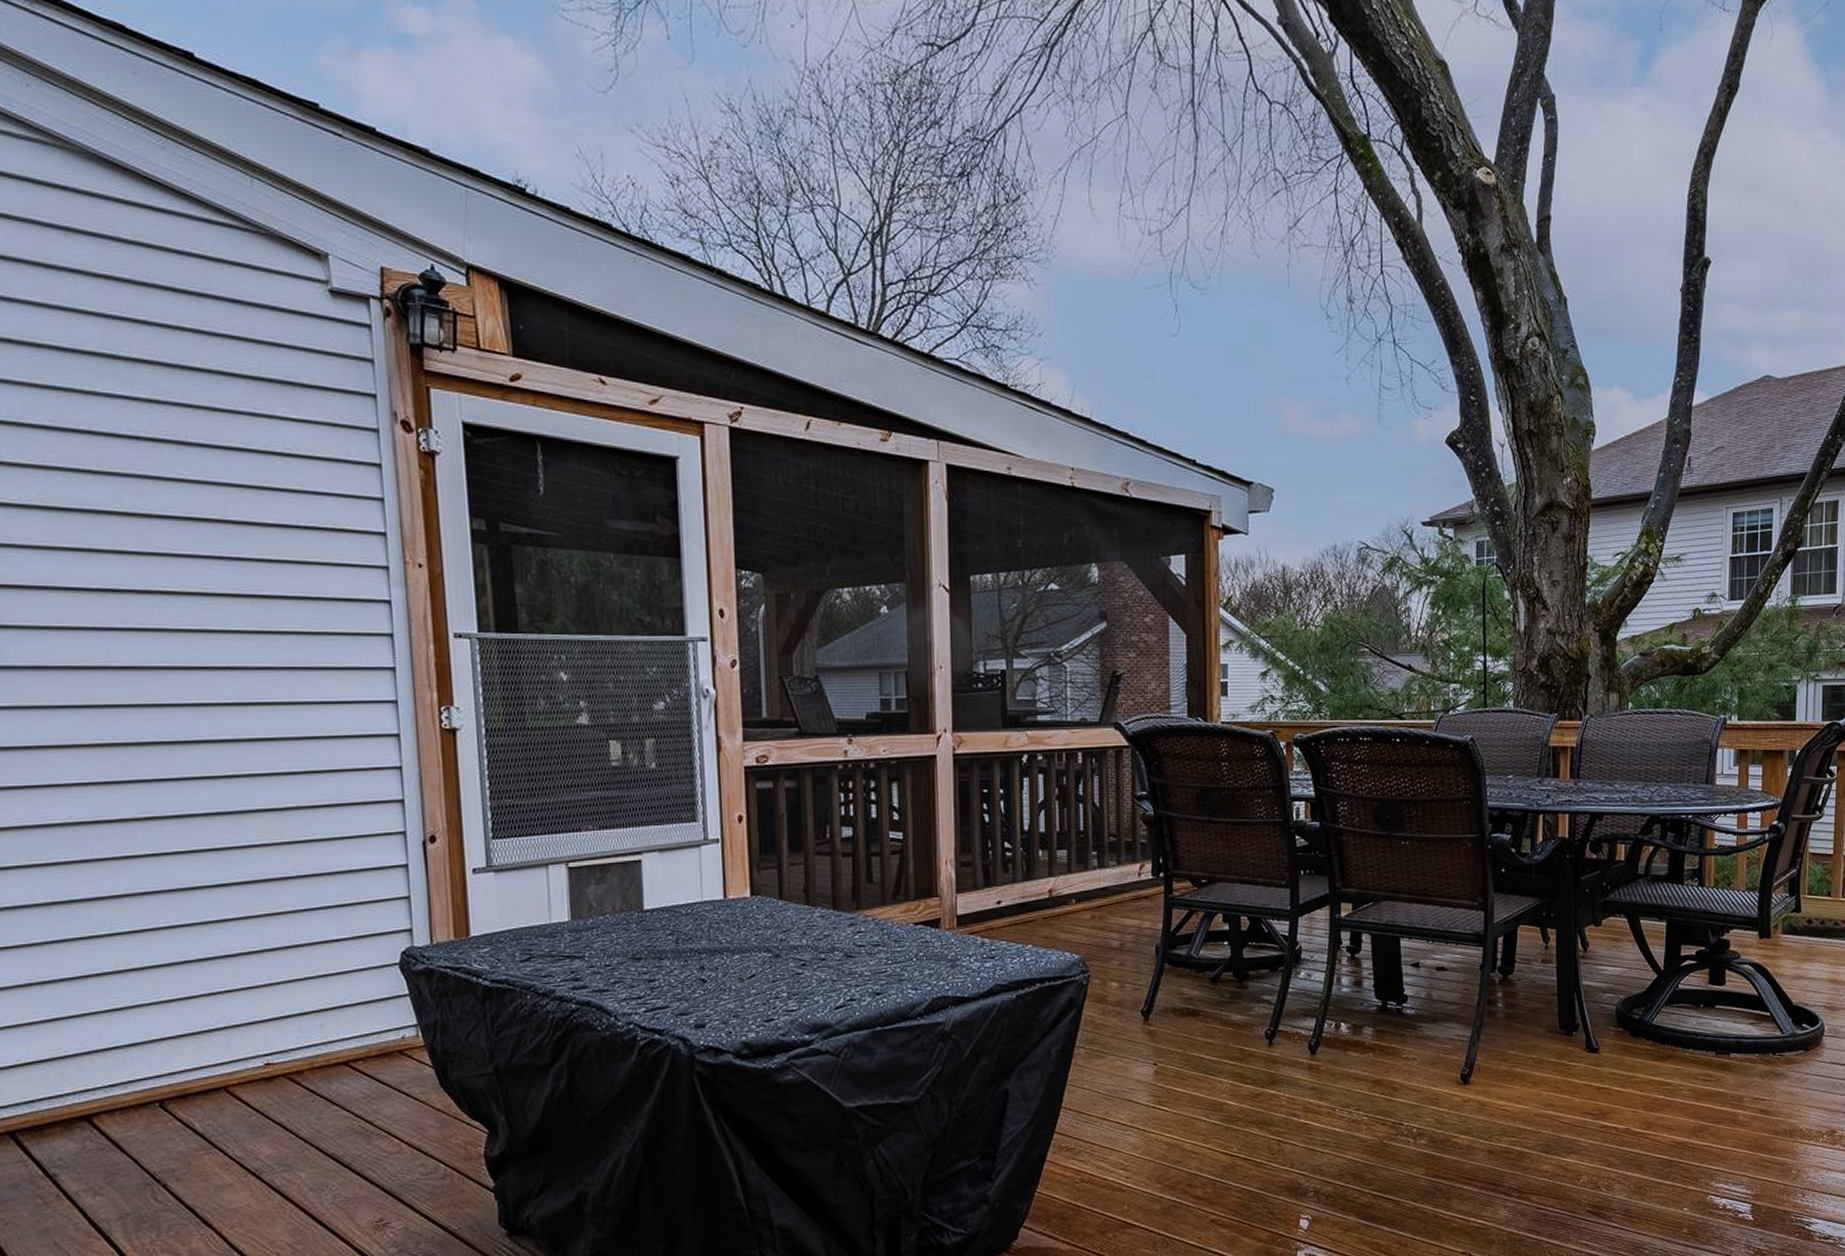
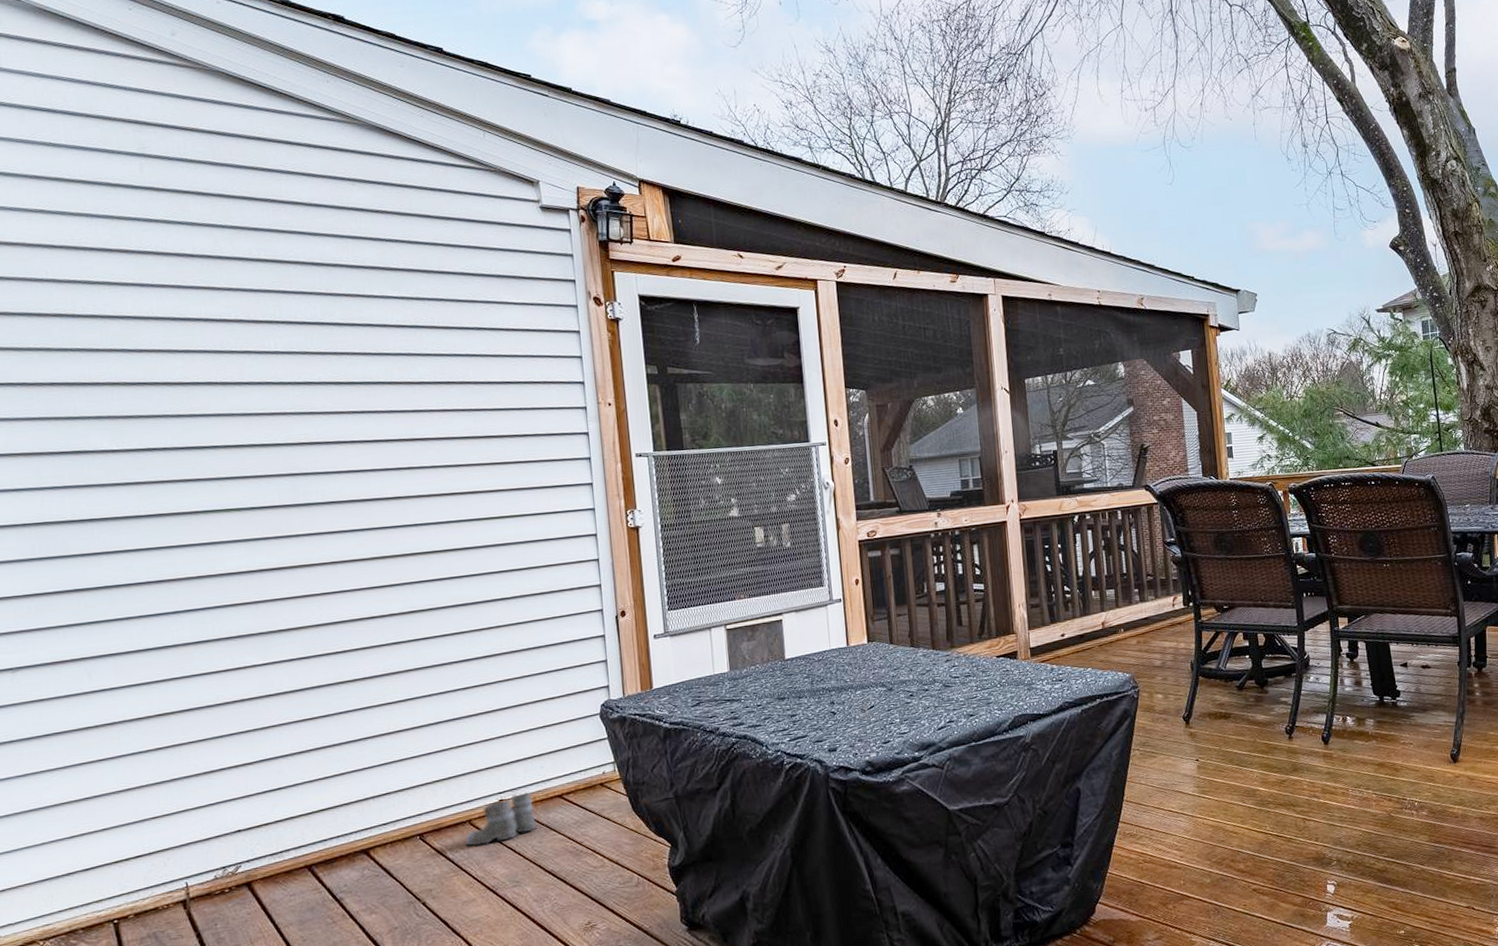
boots: none [219,1054,317,1122] -> present [465,791,539,848]

